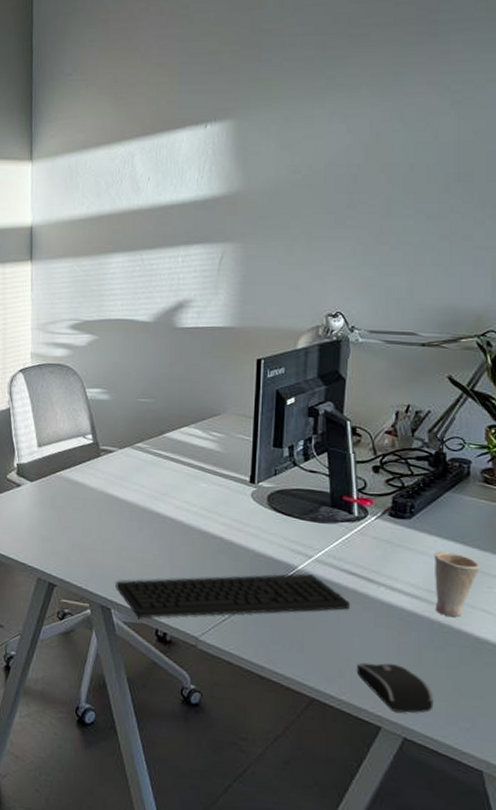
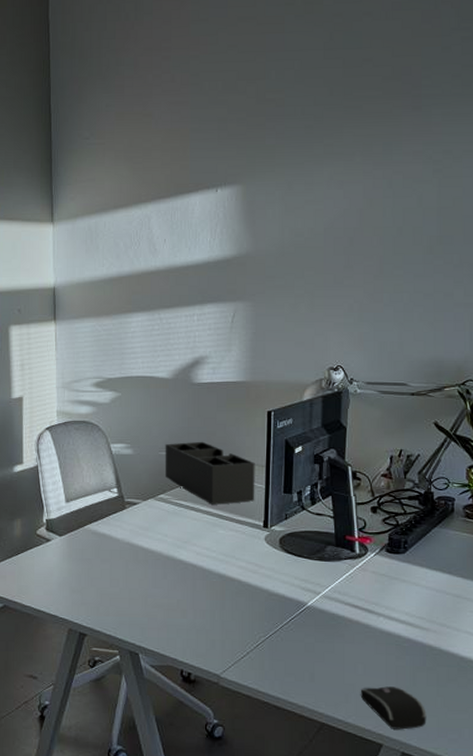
keyboard: present [116,574,350,618] -> none [143,609,354,660]
desk organizer: none [143,388,242,457] -> present [164,441,255,505]
cup: present [433,551,481,617] -> none [424,582,464,640]

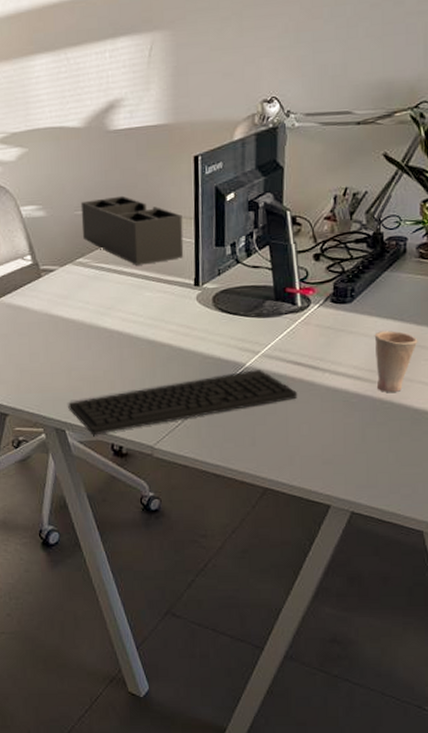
keyboard: none [143,609,354,660] -> present [68,370,297,434]
computer mouse: present [360,686,427,730] -> none [305,445,378,489]
cup: none [424,582,464,640] -> present [374,330,418,392]

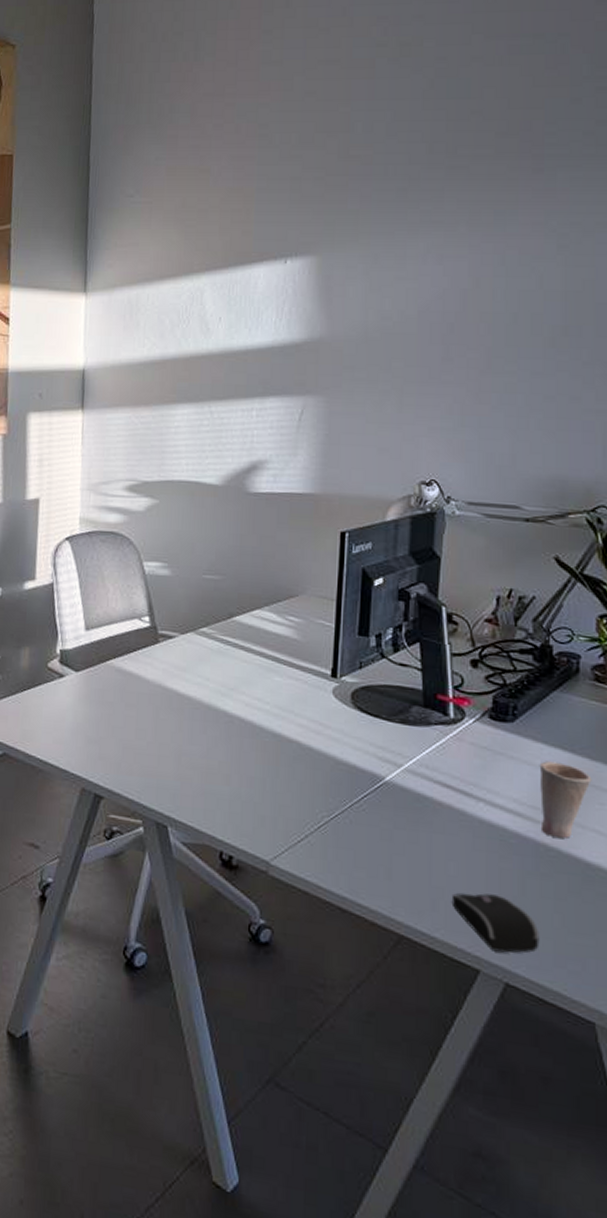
keyboard: present [68,370,297,434] -> none [174,786,444,838]
desk organizer: present [80,195,184,265] -> none [209,564,323,645]
computer mouse: none [305,445,378,489] -> present [451,893,540,953]

